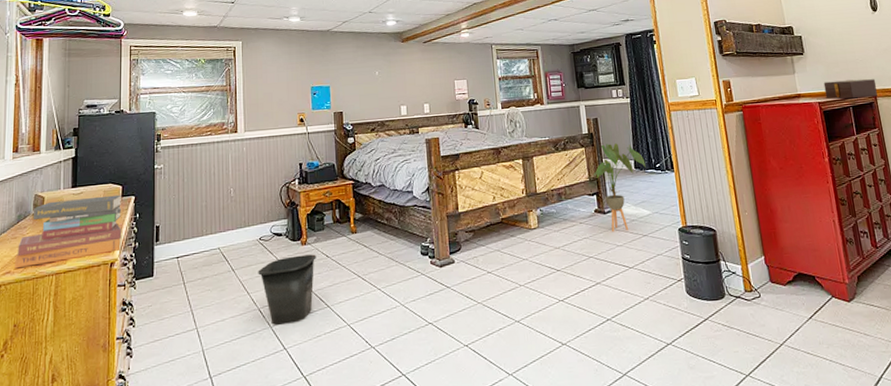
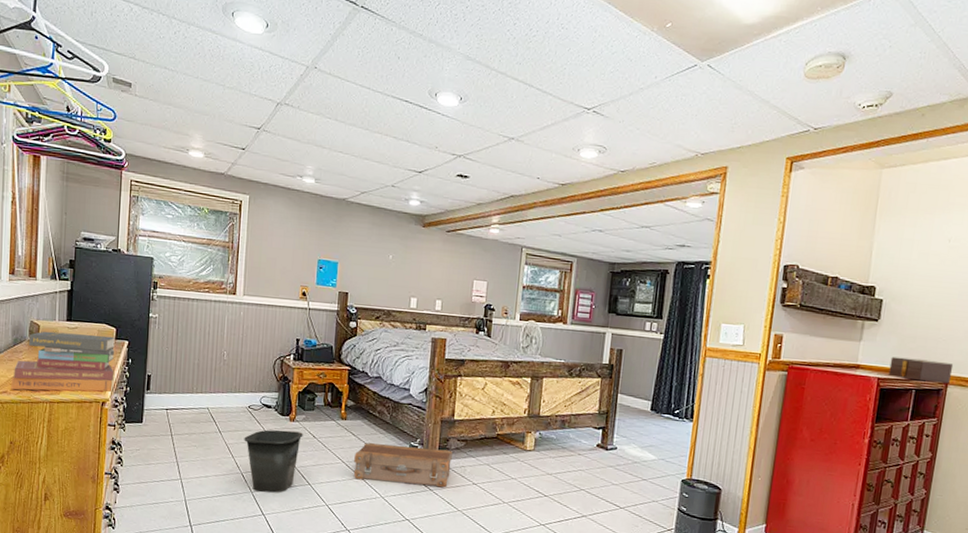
suitcase: none [369,243,464,292] -> present [354,442,452,488]
house plant: present [593,143,646,233] -> none [604,378,664,472]

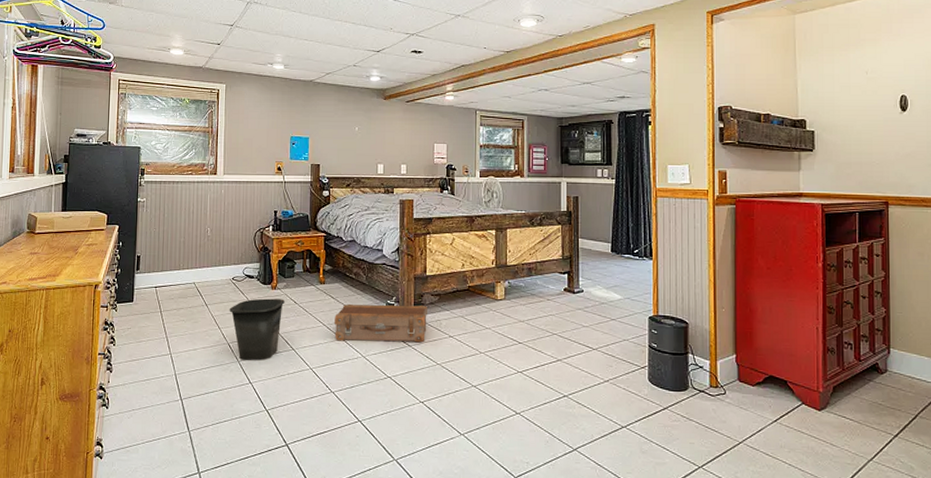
books: present [11,331,116,392] -> none [10,222,107,280]
jewelry box: present [888,356,954,384] -> none [830,183,891,204]

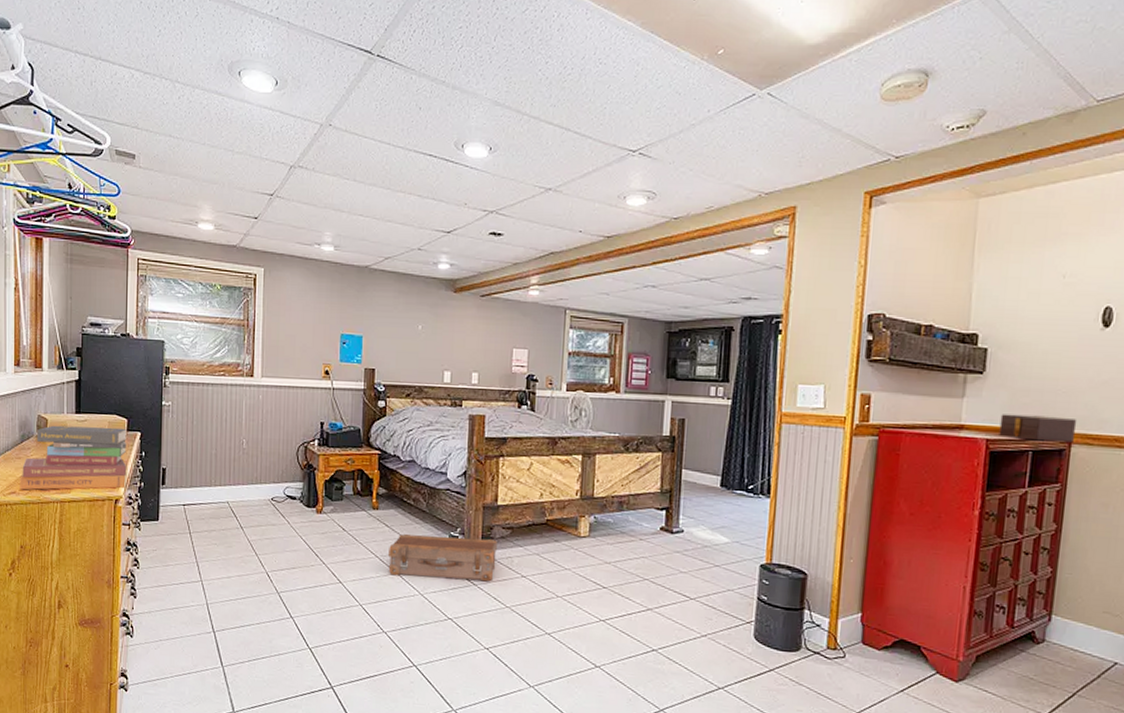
books: none [10,222,107,280] -> present [19,425,128,490]
waste bin: present [229,298,285,360] -> none [268,523,332,593]
jewelry box: none [830,183,891,204] -> present [999,414,1077,443]

